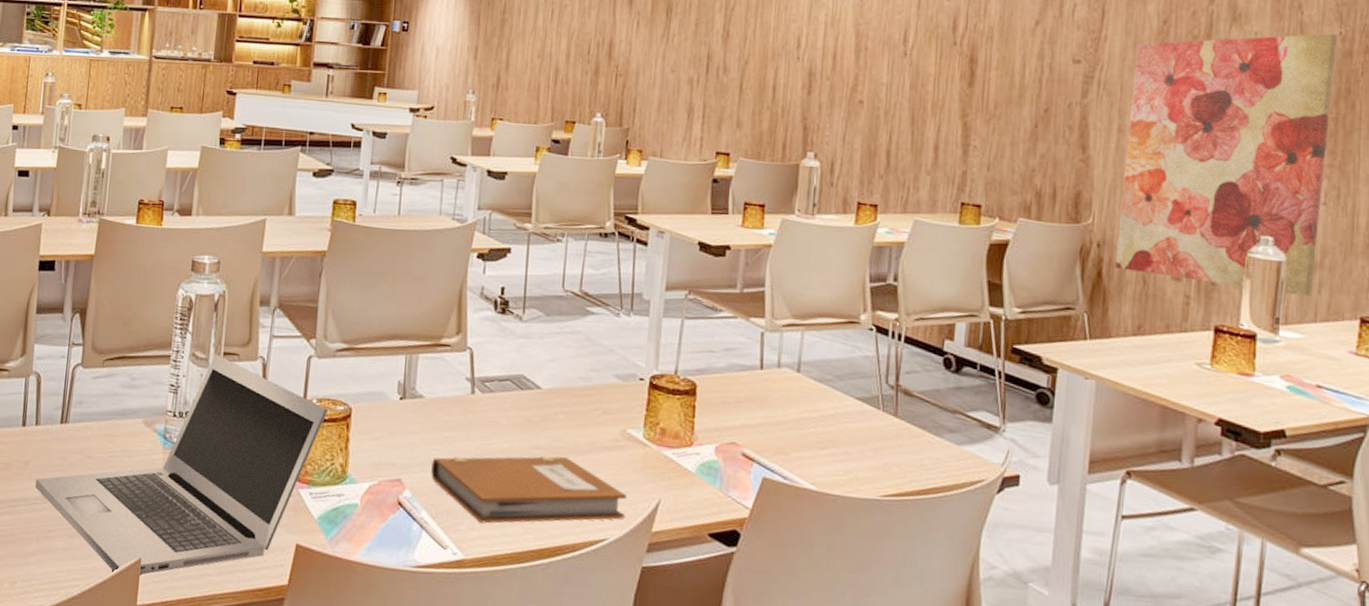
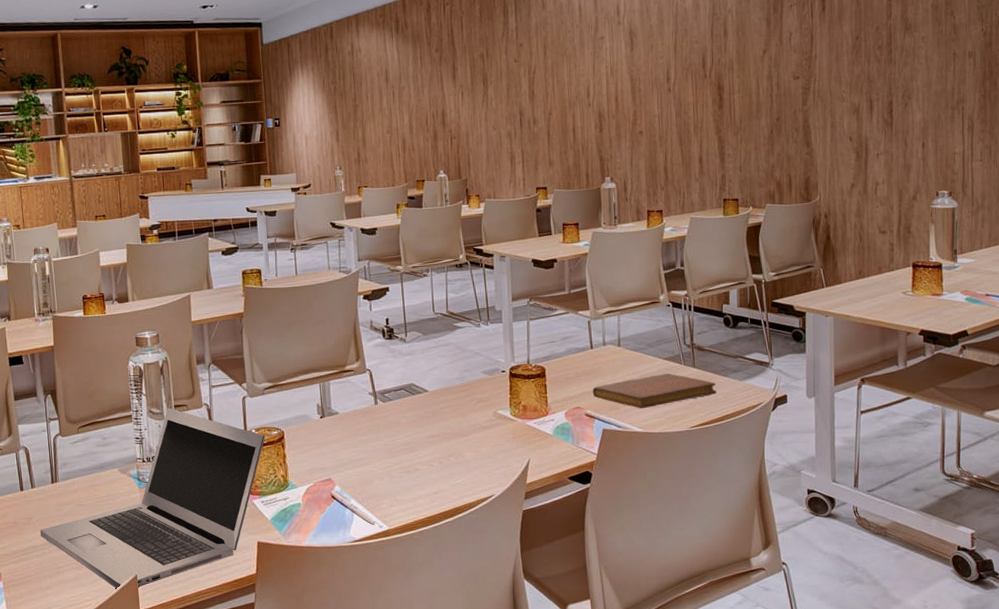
notebook: present [431,456,626,524] -> none [353,440,505,500]
notebook: none [755,417,924,460] -> present [592,373,717,409]
wall art: present [1115,33,1338,296] -> none [838,31,981,232]

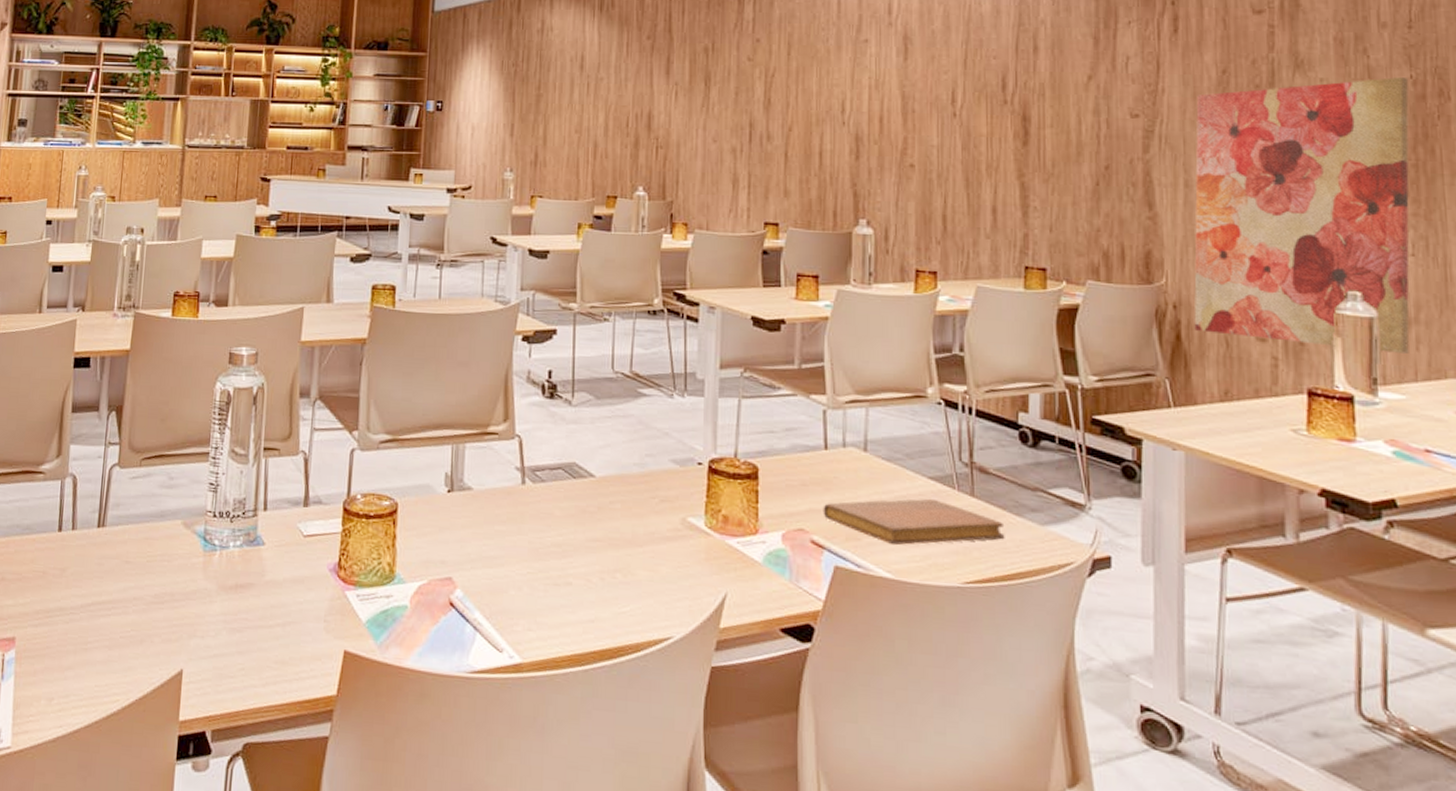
laptop: present [40,407,266,589] -> none [72,449,374,688]
wall art: none [838,31,981,232] -> present [1194,77,1410,354]

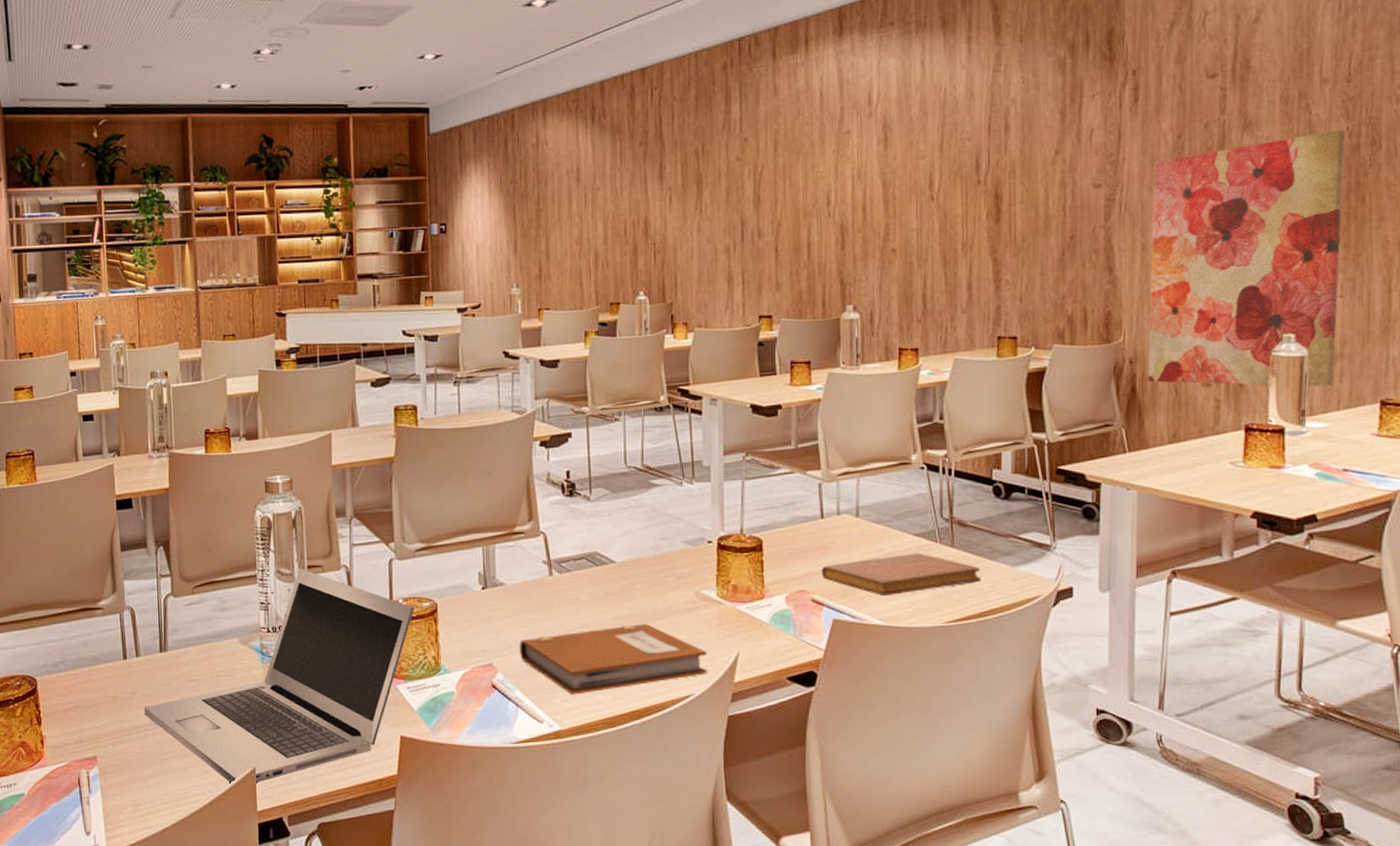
laptop: none [72,449,374,688] -> present [144,568,415,784]
notebook: none [483,549,690,624] -> present [520,624,707,695]

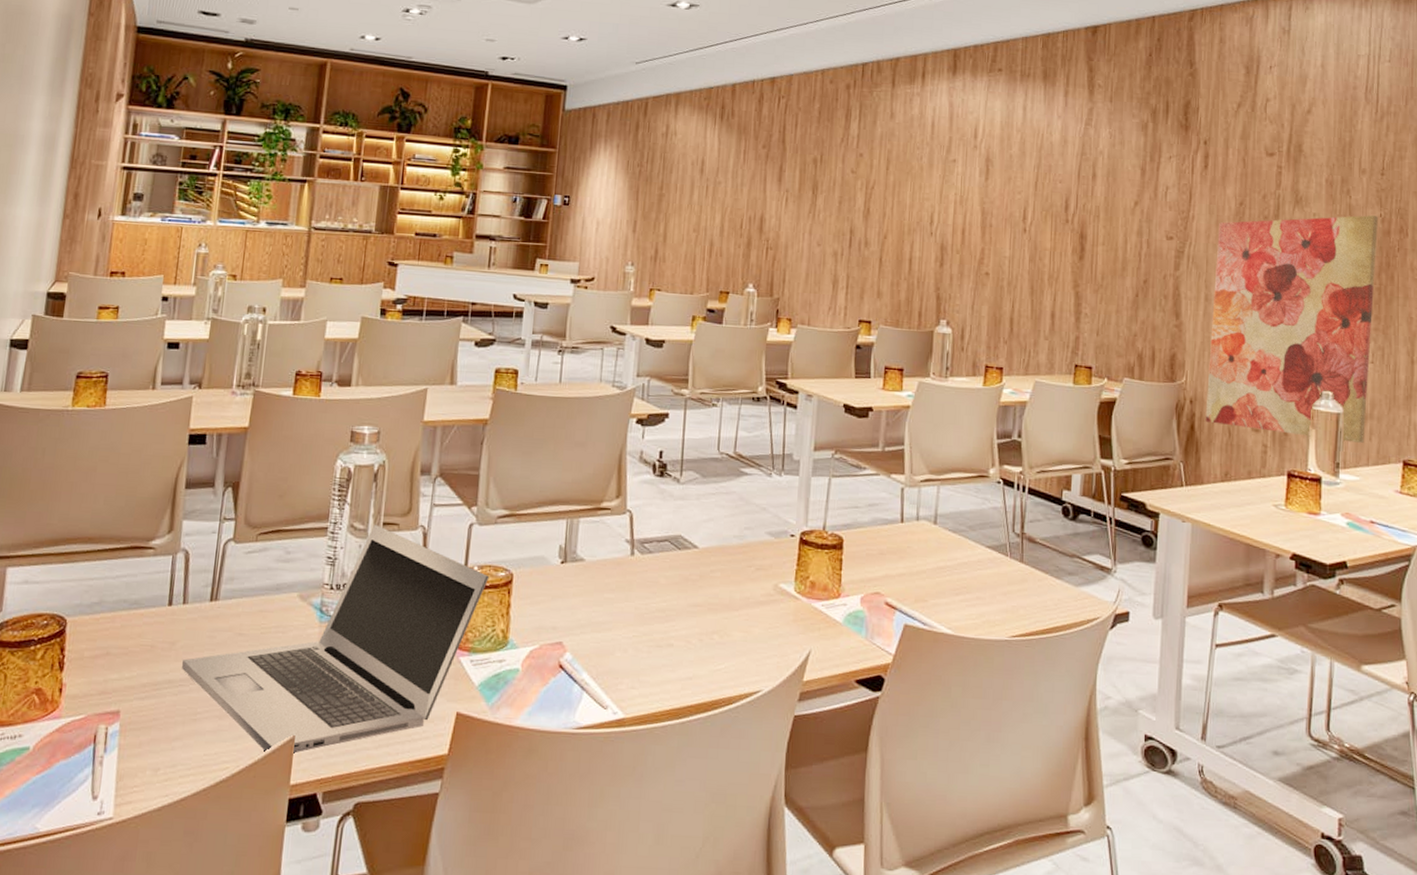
notebook: present [520,624,707,695] -> none [591,613,779,682]
notebook: present [821,552,981,597] -> none [896,564,1046,606]

